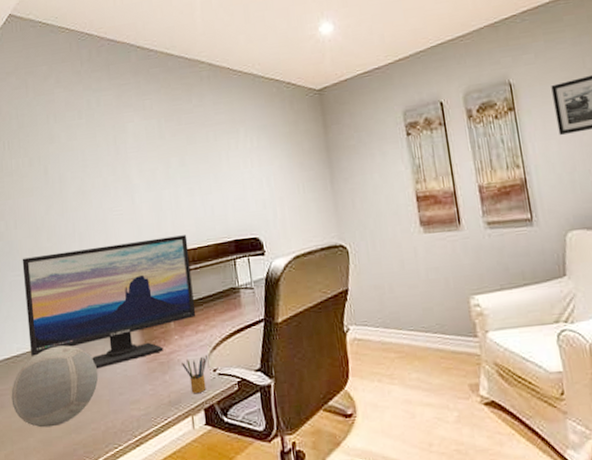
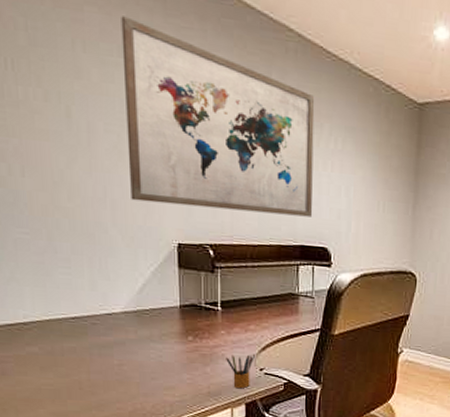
decorative orb: present [11,345,99,428] -> none [15,320,128,401]
computer monitor: present [22,235,196,369] -> none [31,214,248,351]
wall art: none [79,88,241,230] -> present [121,16,315,217]

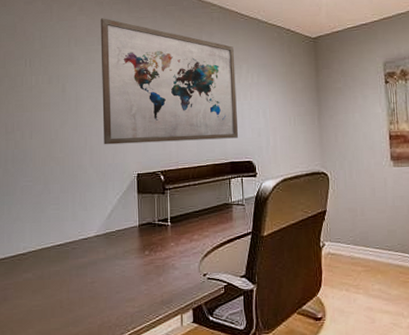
pencil box: present [226,353,256,389] -> none [175,261,200,295]

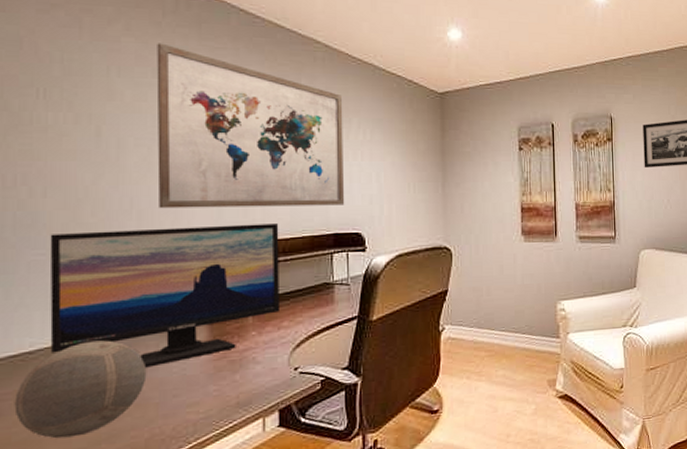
decorative orb: none [15,246,98,320] -> present [14,340,147,439]
computer monitor: none [34,155,192,269] -> present [49,223,281,368]

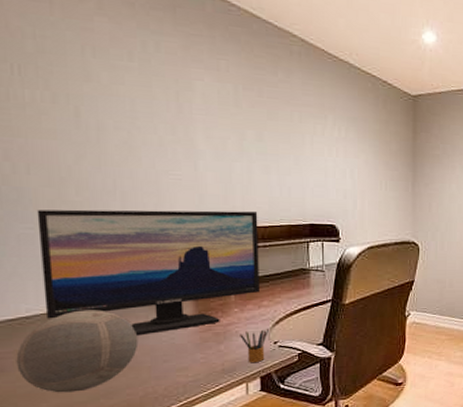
wall art: present [156,43,345,209] -> none [131,25,321,198]
pencil box: none [257,352,290,394] -> present [240,328,270,364]

